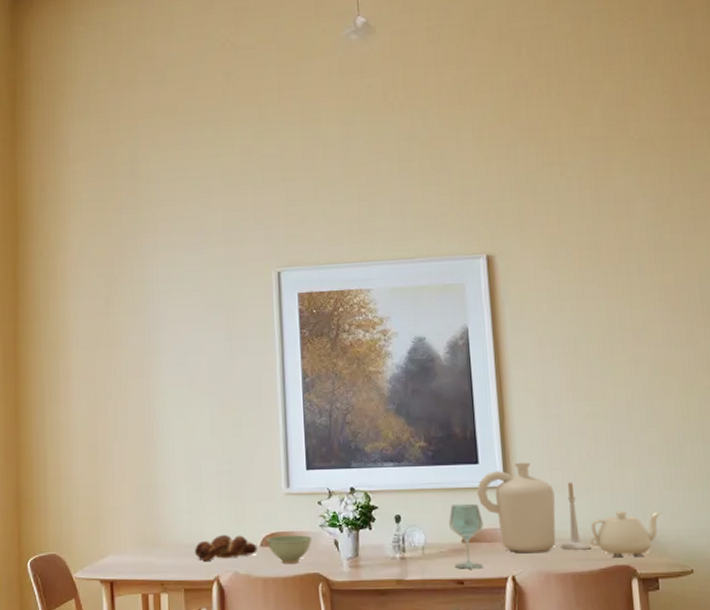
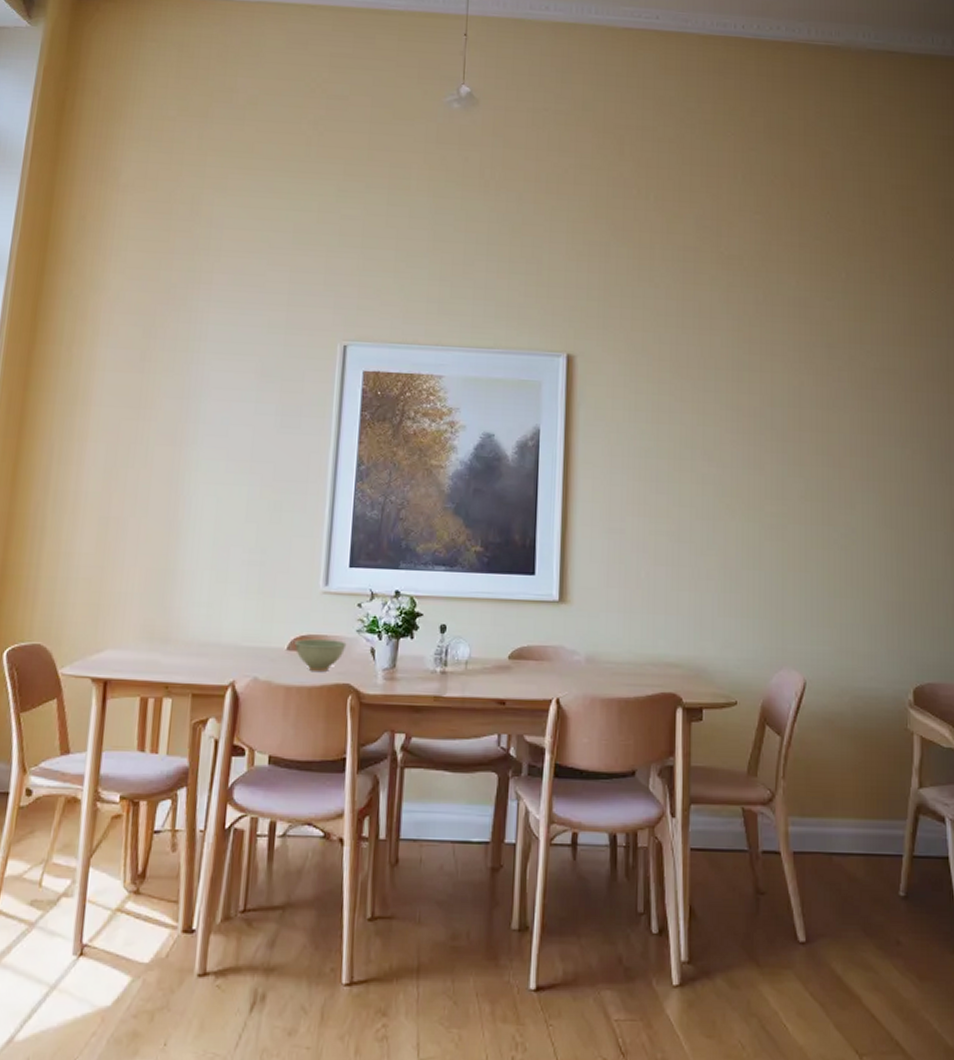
bread loaf: present [194,534,257,562] -> none [209,633,283,664]
wine glass: present [449,503,484,569] -> none [497,616,533,689]
water jug: present [477,462,556,554] -> none [530,576,609,676]
candlestick: present [560,482,591,550] -> none [608,601,640,674]
teapot: present [589,511,662,556] -> none [638,635,713,684]

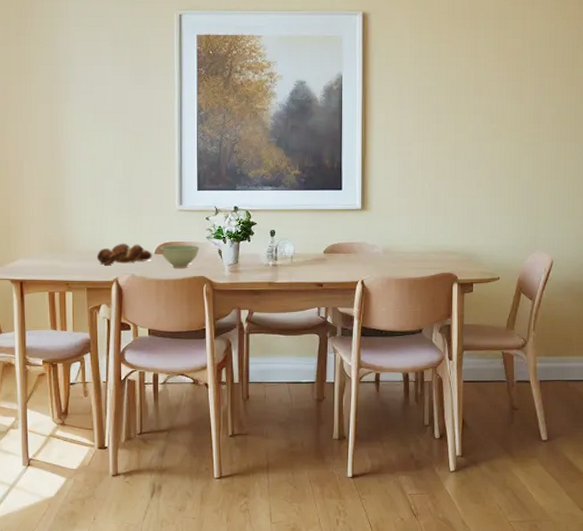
bread loaf: none [209,633,283,664] -> present [96,243,152,266]

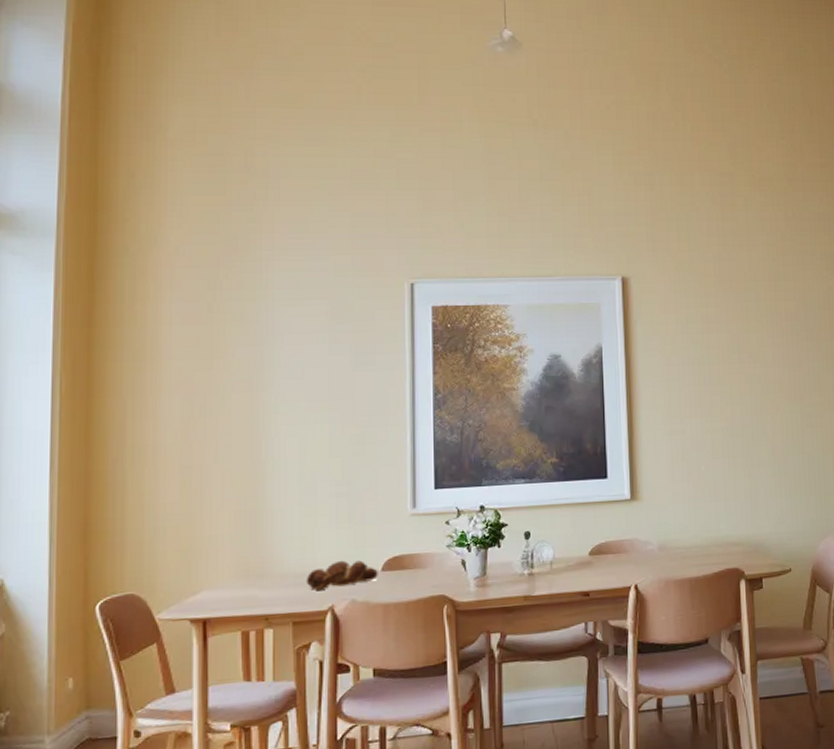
bowl: present [160,245,200,268] -> none [388,556,438,587]

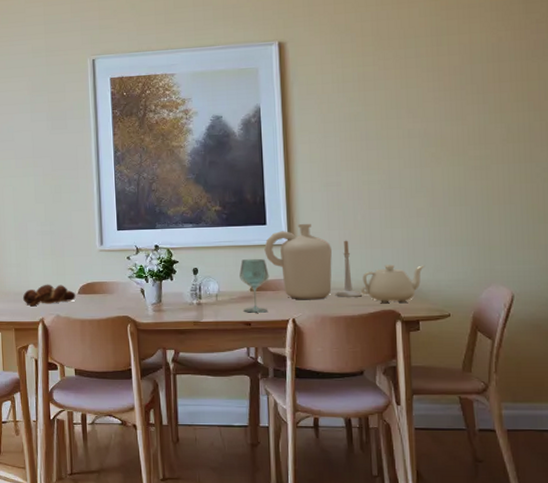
wine glass: none [577,517,610,581] -> present [239,258,269,313]
water jug: none [605,475,676,563] -> present [264,223,332,300]
candlestick: none [679,493,706,557] -> present [335,240,362,297]
teapot: none [705,517,767,561] -> present [360,264,425,303]

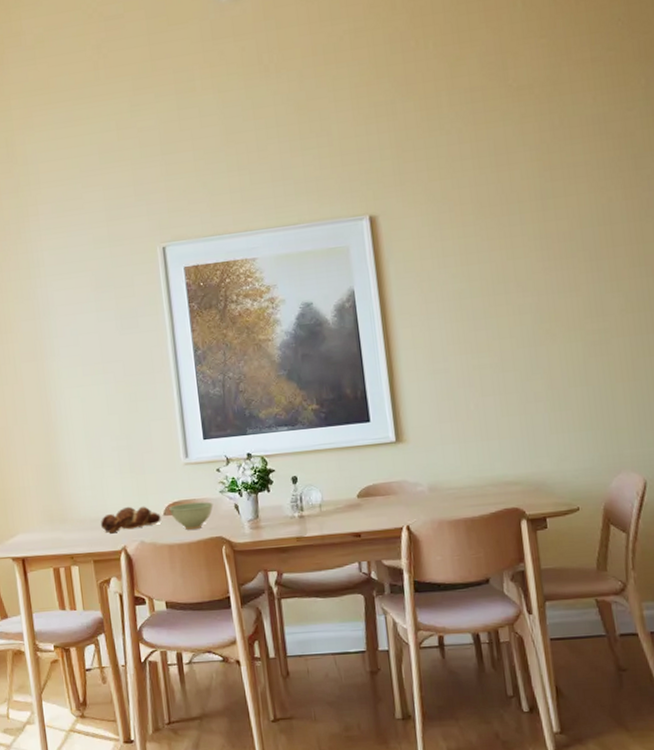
bowl: none [83,285,122,308] -> present [169,501,213,530]
wine glass: present [239,258,269,313] -> none [344,460,378,523]
water jug: present [264,223,332,300] -> none [369,416,448,504]
candlestick: present [335,240,362,297] -> none [451,433,481,498]
teapot: present [360,264,425,303] -> none [479,455,548,501]

